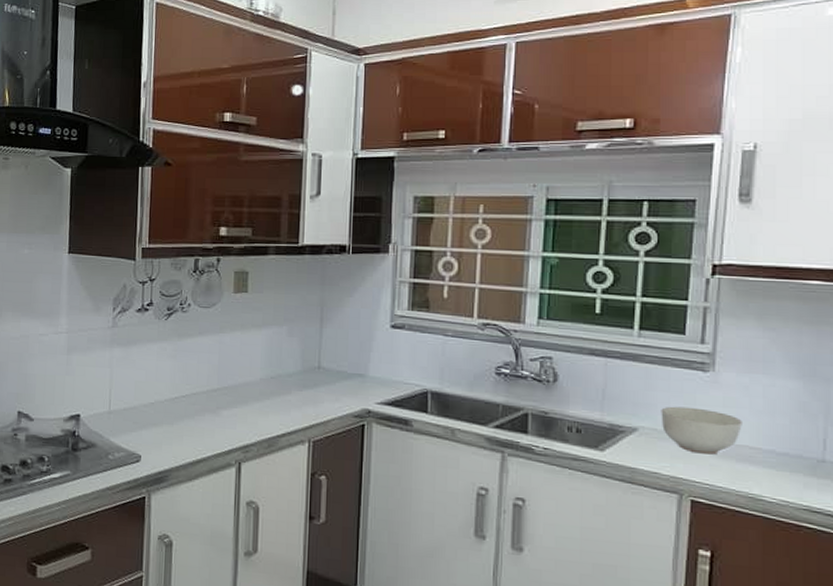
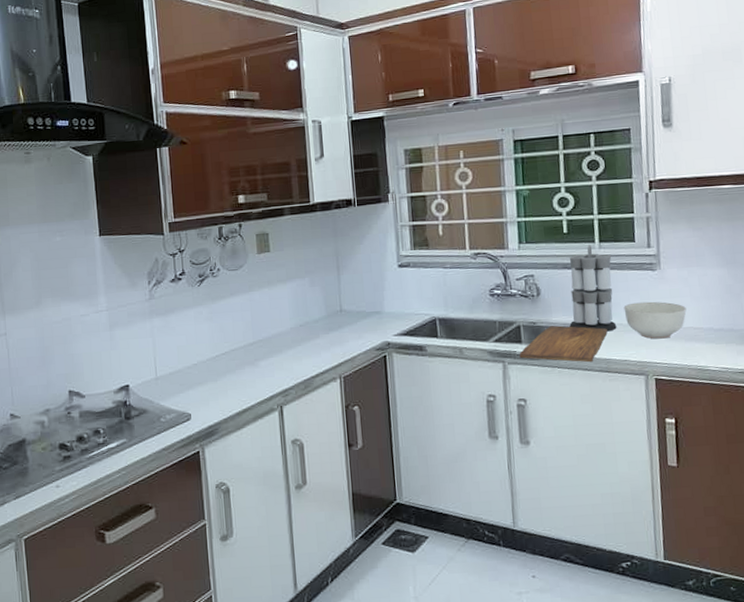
cutting board: none [523,419,637,469] -> present [519,325,608,363]
spice rack: none [589,331,653,436] -> present [569,245,617,332]

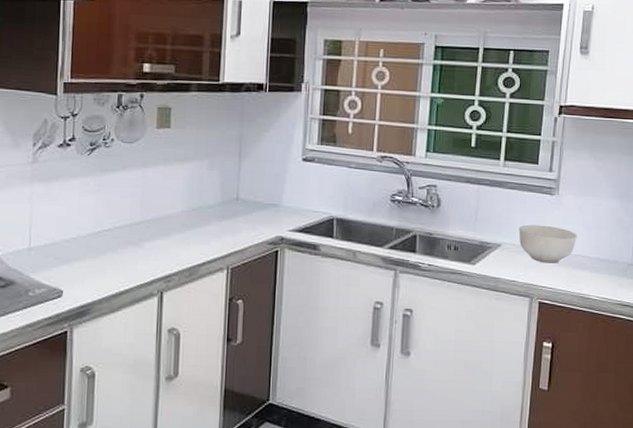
cutting board: present [519,325,608,363] -> none [412,239,500,280]
spice rack: present [569,245,617,332] -> none [464,162,514,251]

